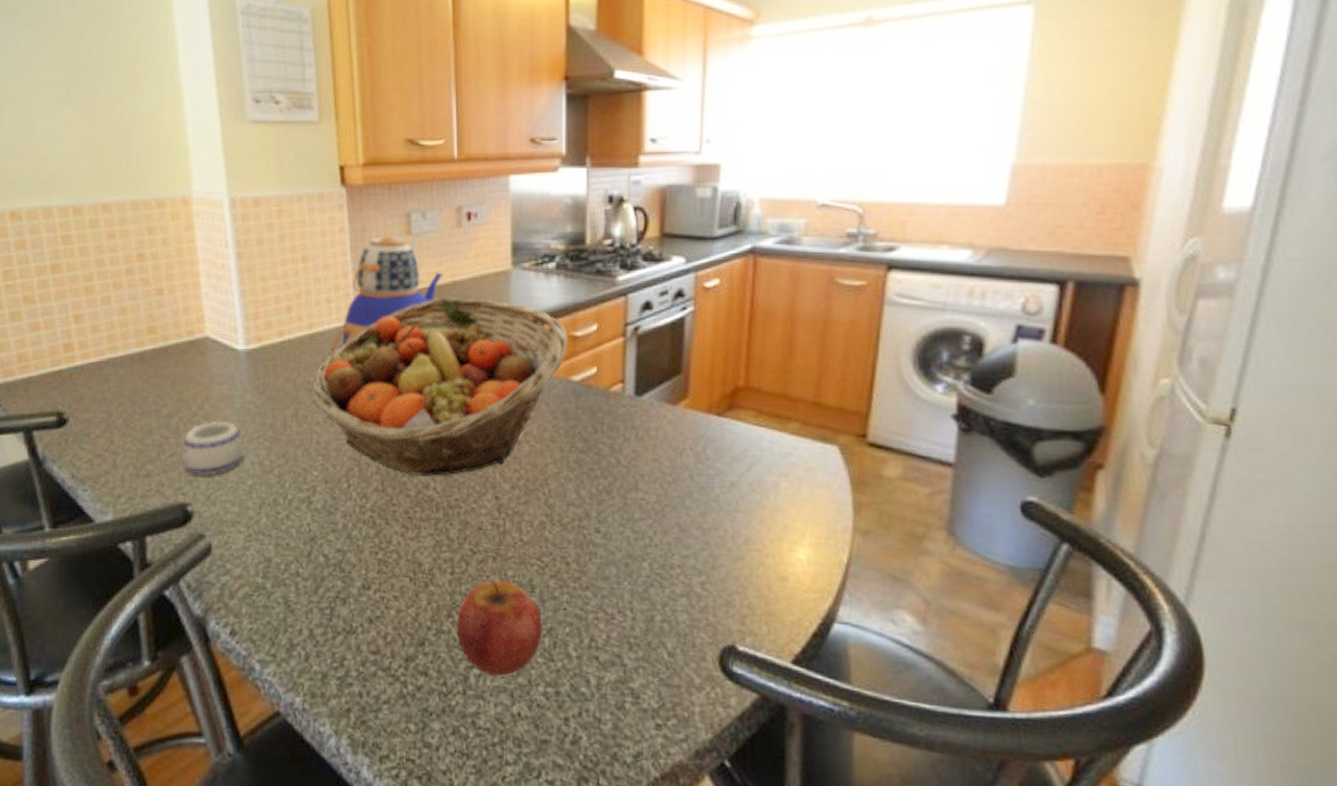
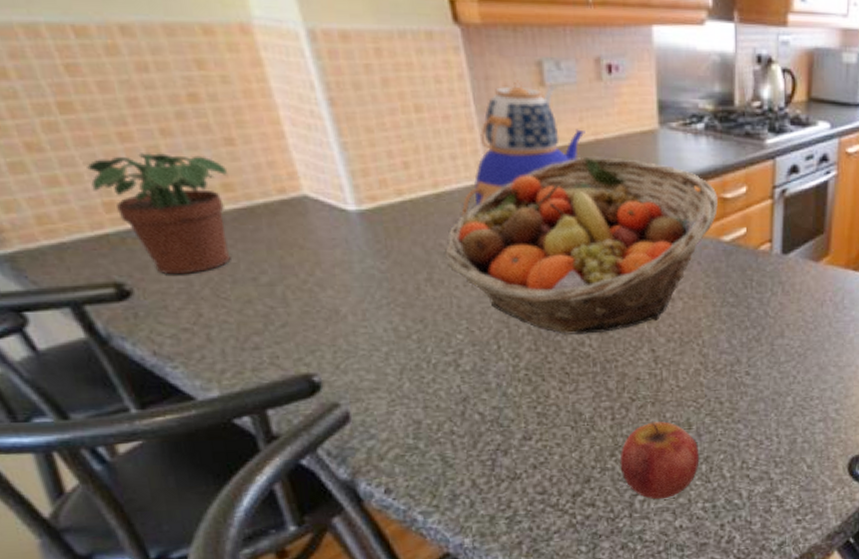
potted plant: none [59,303,154,406] -> present [86,153,231,275]
mug: present [181,421,246,476] -> none [294,287,374,345]

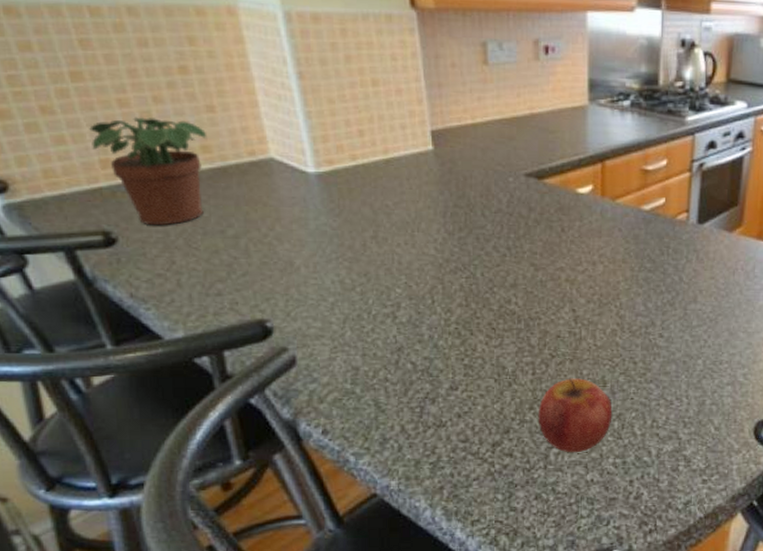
fruit basket: present [445,156,718,334] -> none [390,129,640,293]
teapot: present [461,80,585,216] -> none [407,58,522,180]

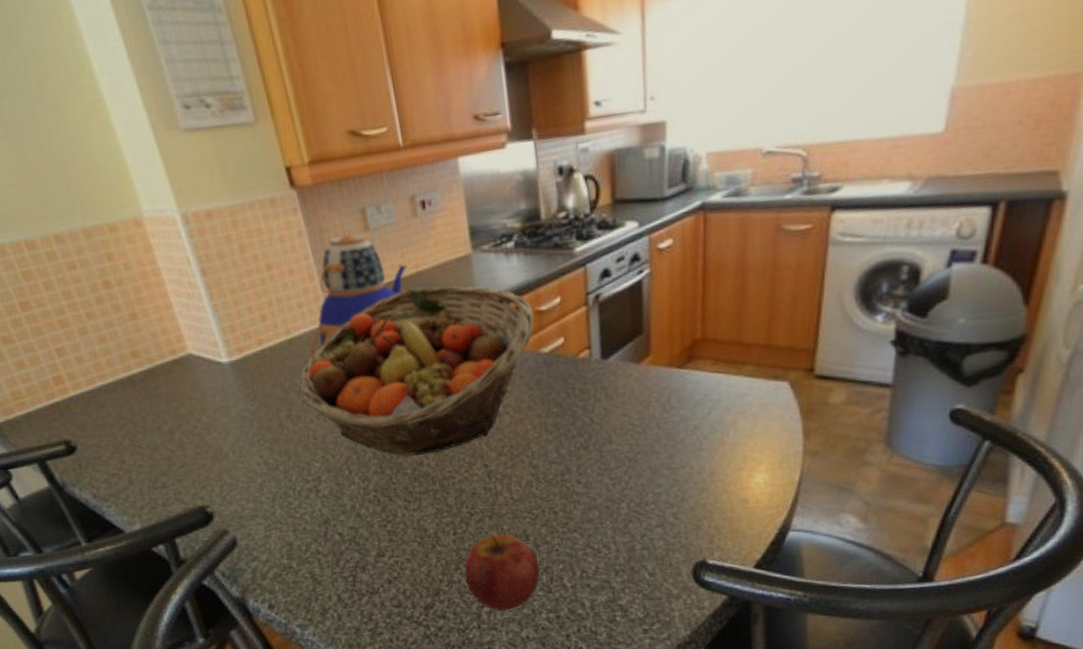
potted plant: present [89,117,208,226] -> none [41,330,142,431]
fruit basket: none [390,129,640,293] -> present [299,285,534,456]
teapot: none [407,58,522,180] -> present [310,227,407,357]

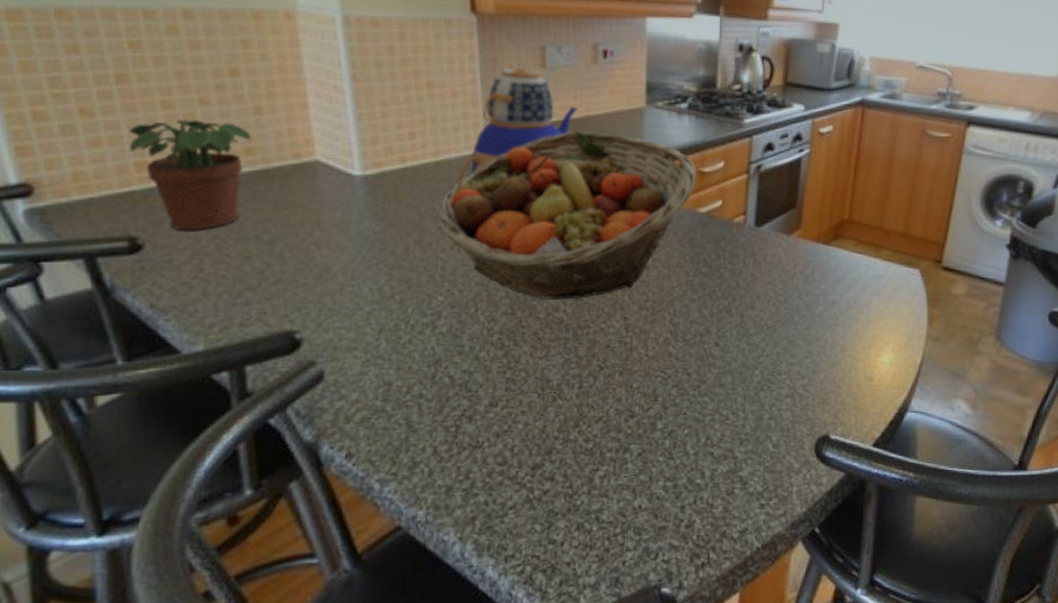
potted plant: none [41,330,142,431] -> present [128,119,252,231]
apple: present [464,533,540,611] -> none [583,390,664,476]

